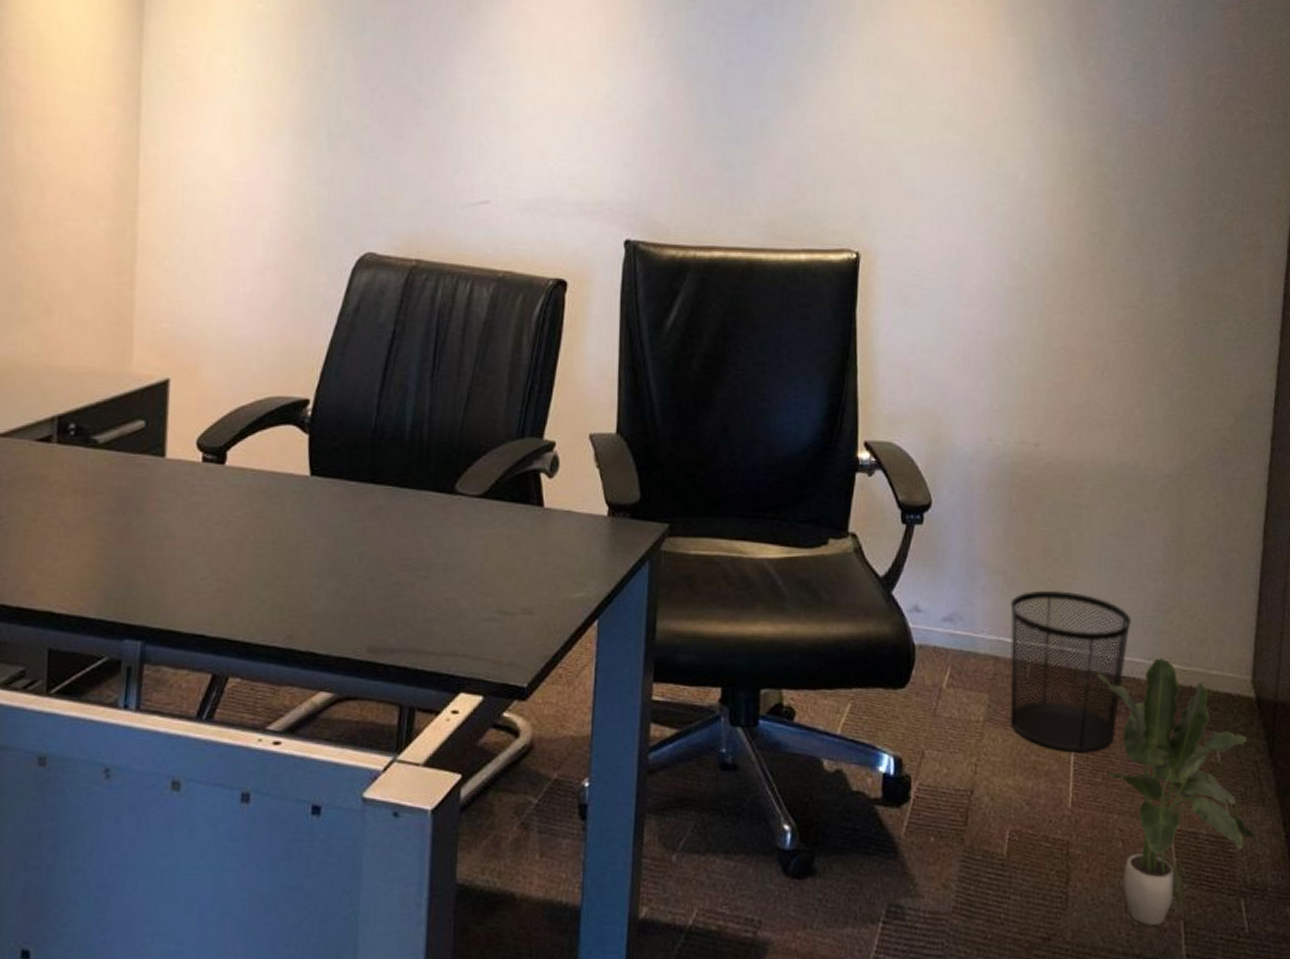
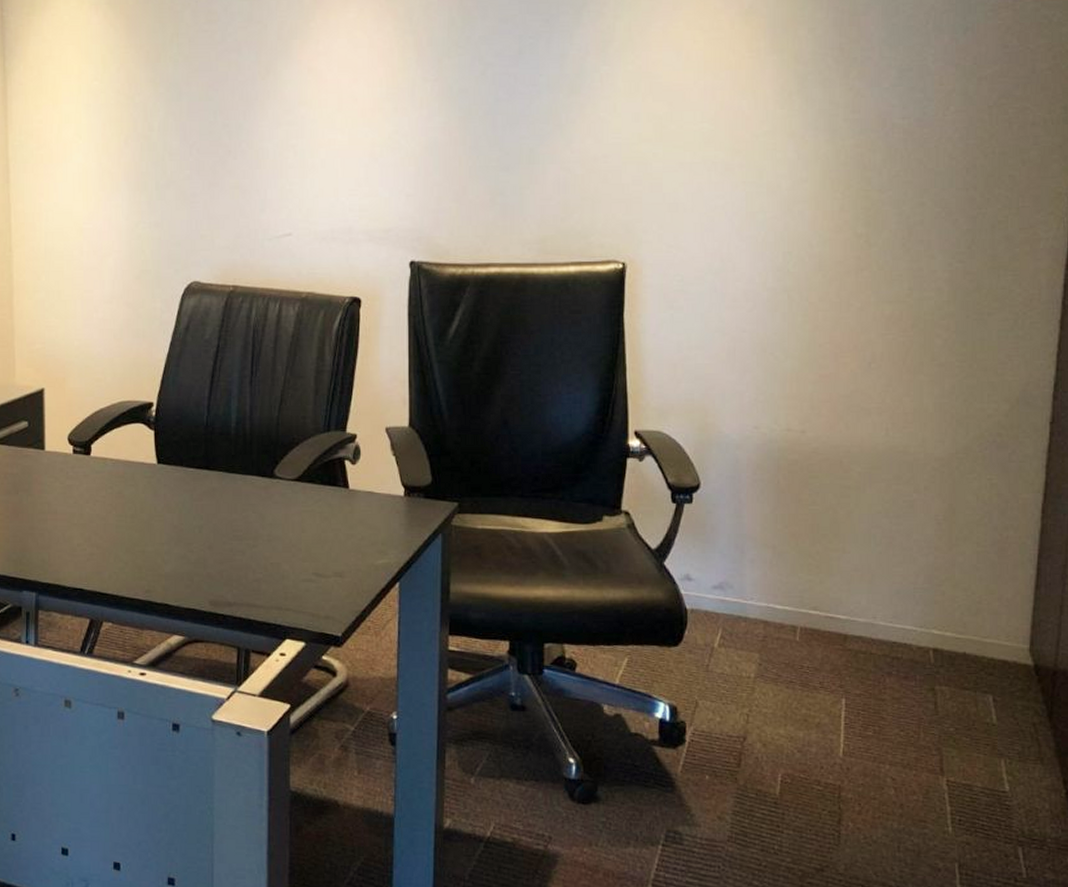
waste bin: present [1010,591,1131,753] -> none [779,564,902,708]
potted plant: present [1096,658,1263,925] -> none [866,626,1041,865]

